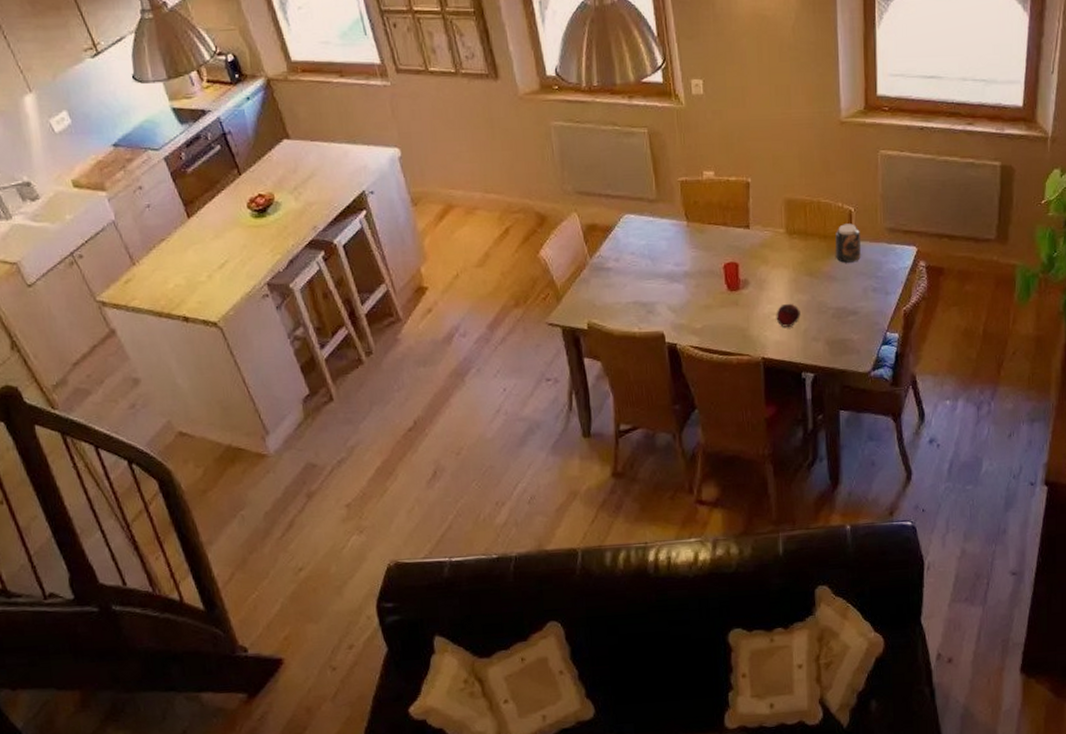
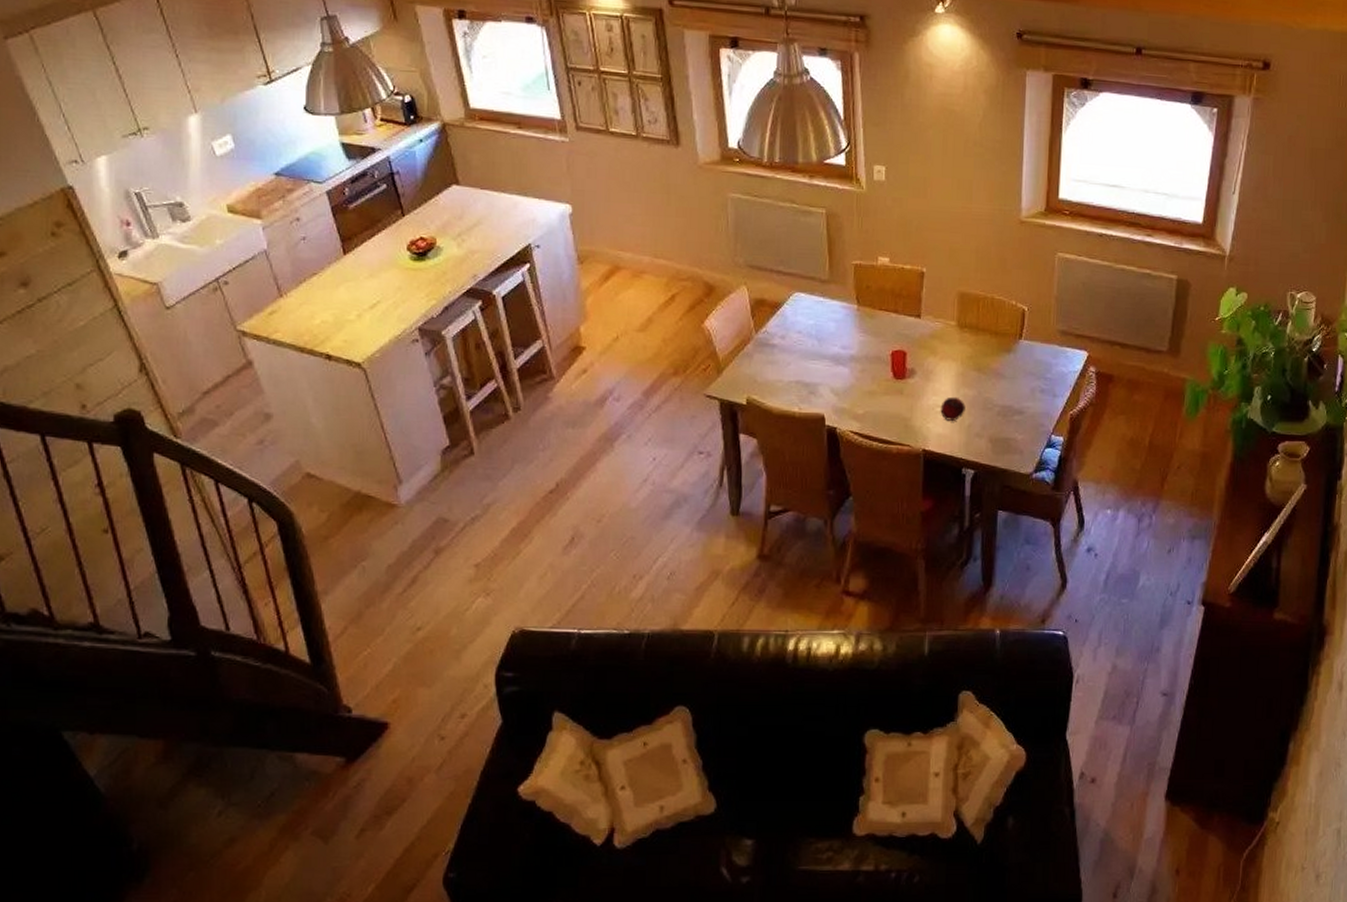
jar: present [835,223,861,263] -> none [1006,322,1032,362]

